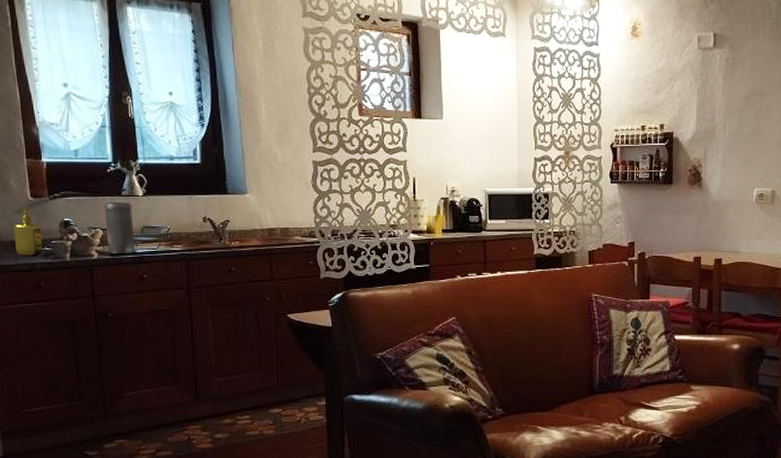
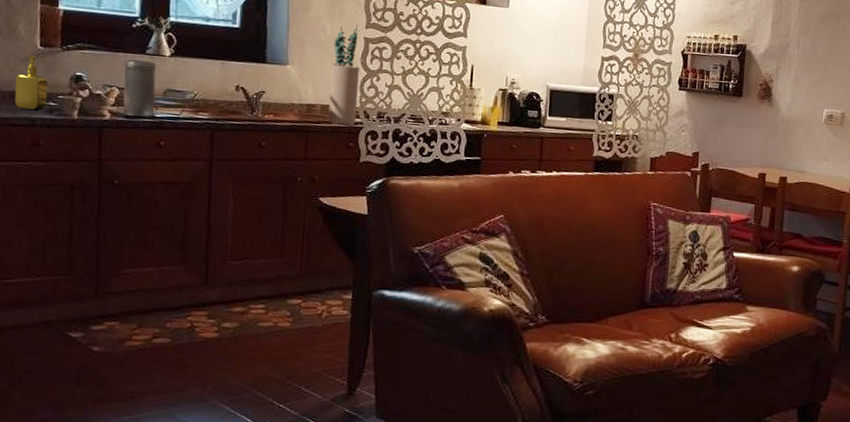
vase: none [285,149,312,247] -> present [328,24,360,127]

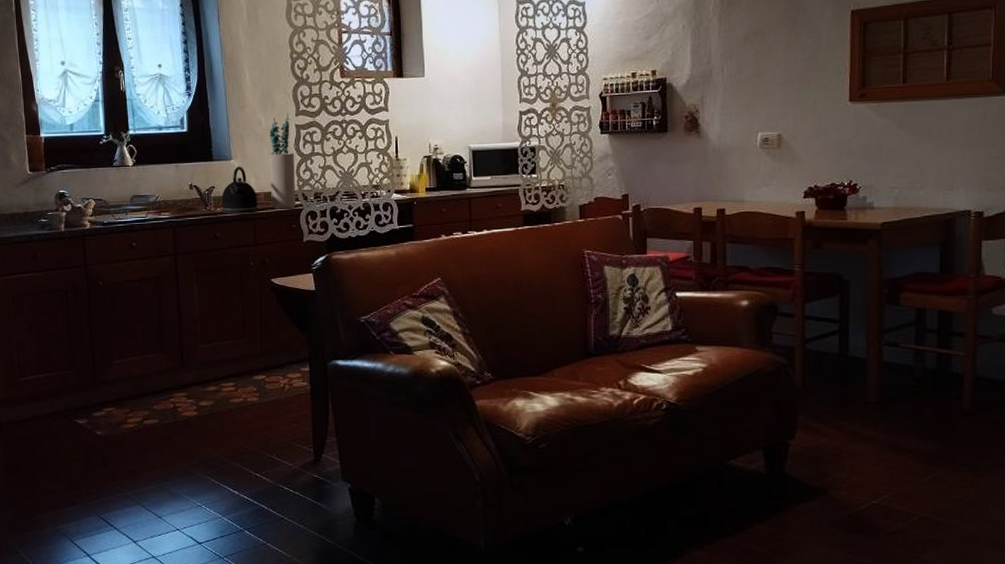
soap dispenser: present [15,55,48,111] -> none [13,180,40,228]
canister: present [122,59,156,118] -> none [96,172,126,224]
kettle: none [269,73,314,126] -> present [221,166,259,214]

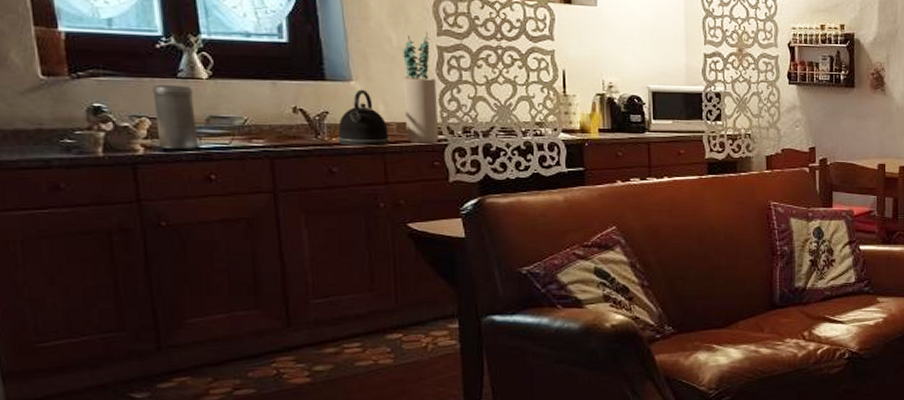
canister: none [96,172,126,224] -> present [152,84,199,150]

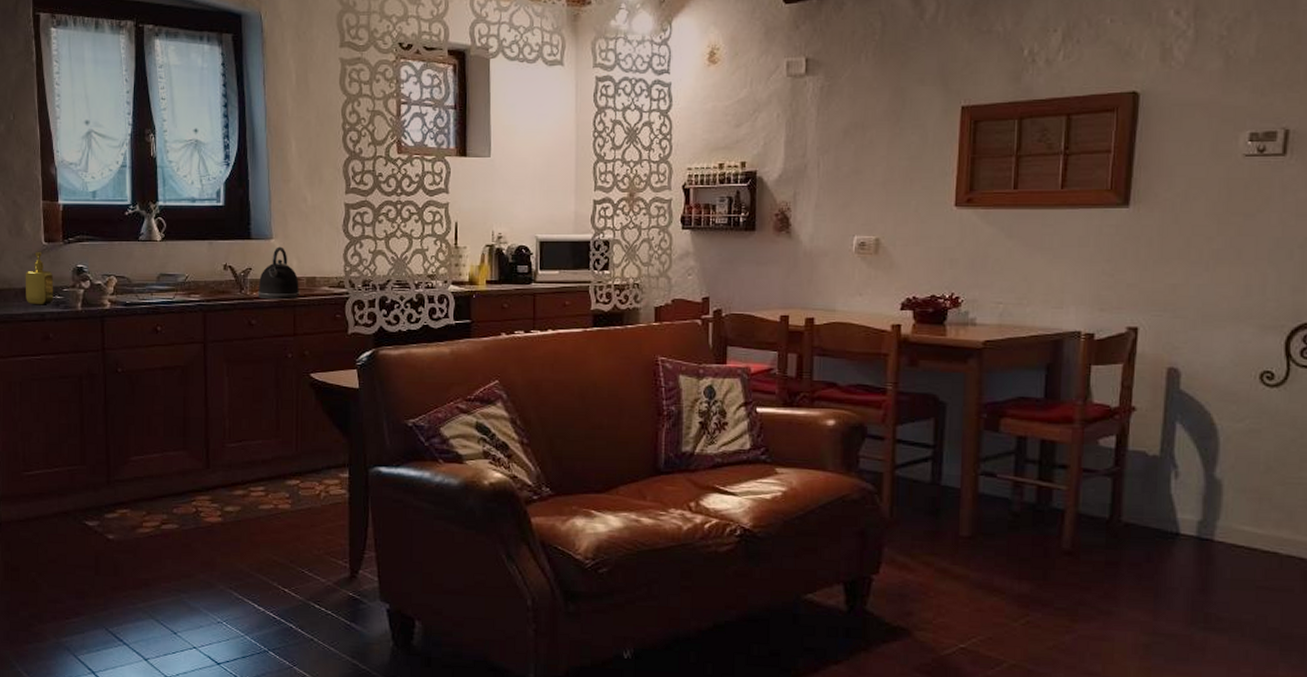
soap dispenser: none [16,86,62,150] -> present [25,251,54,305]
canister: present [152,84,199,150] -> none [120,247,151,304]
vase: present [402,31,438,145] -> none [314,190,342,298]

